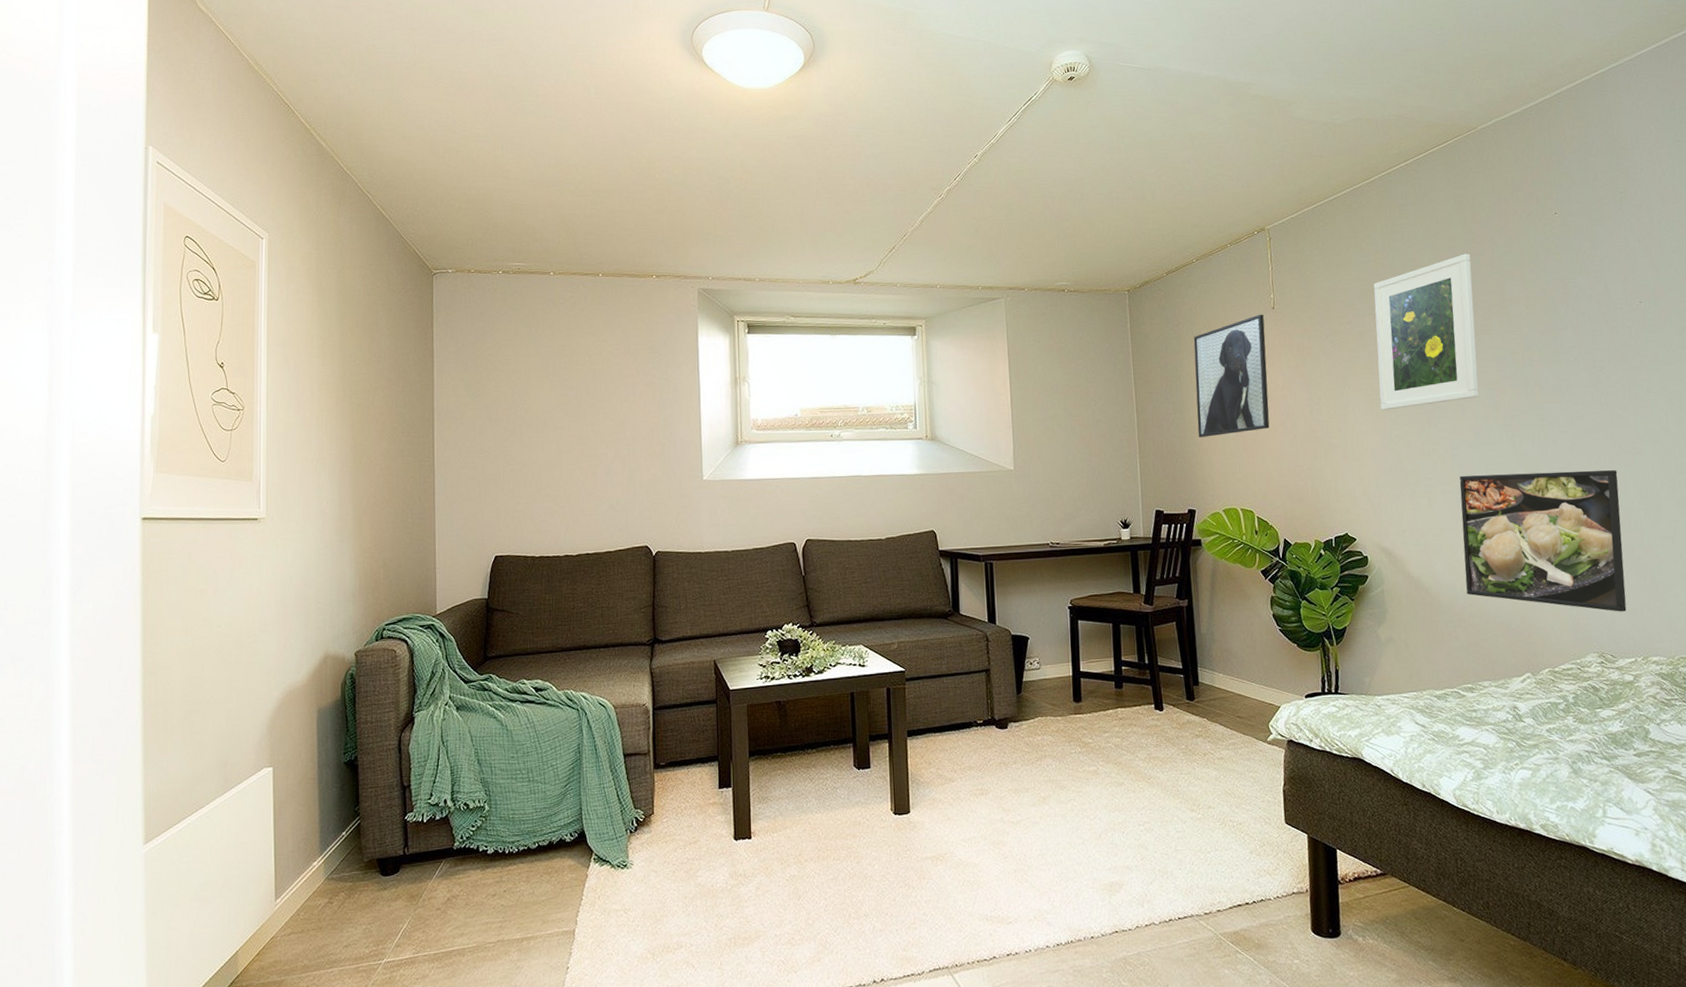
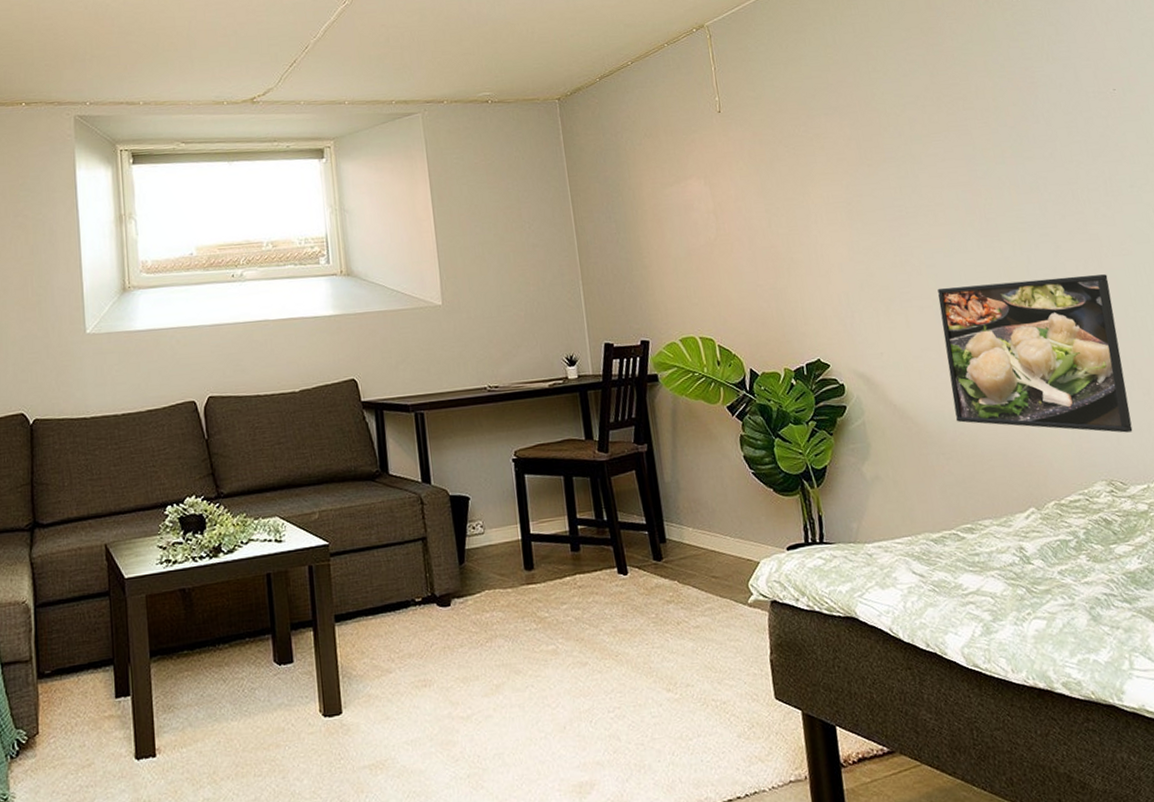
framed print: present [1193,314,1270,438] -> none [634,119,725,259]
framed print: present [1373,253,1479,411] -> none [826,44,951,220]

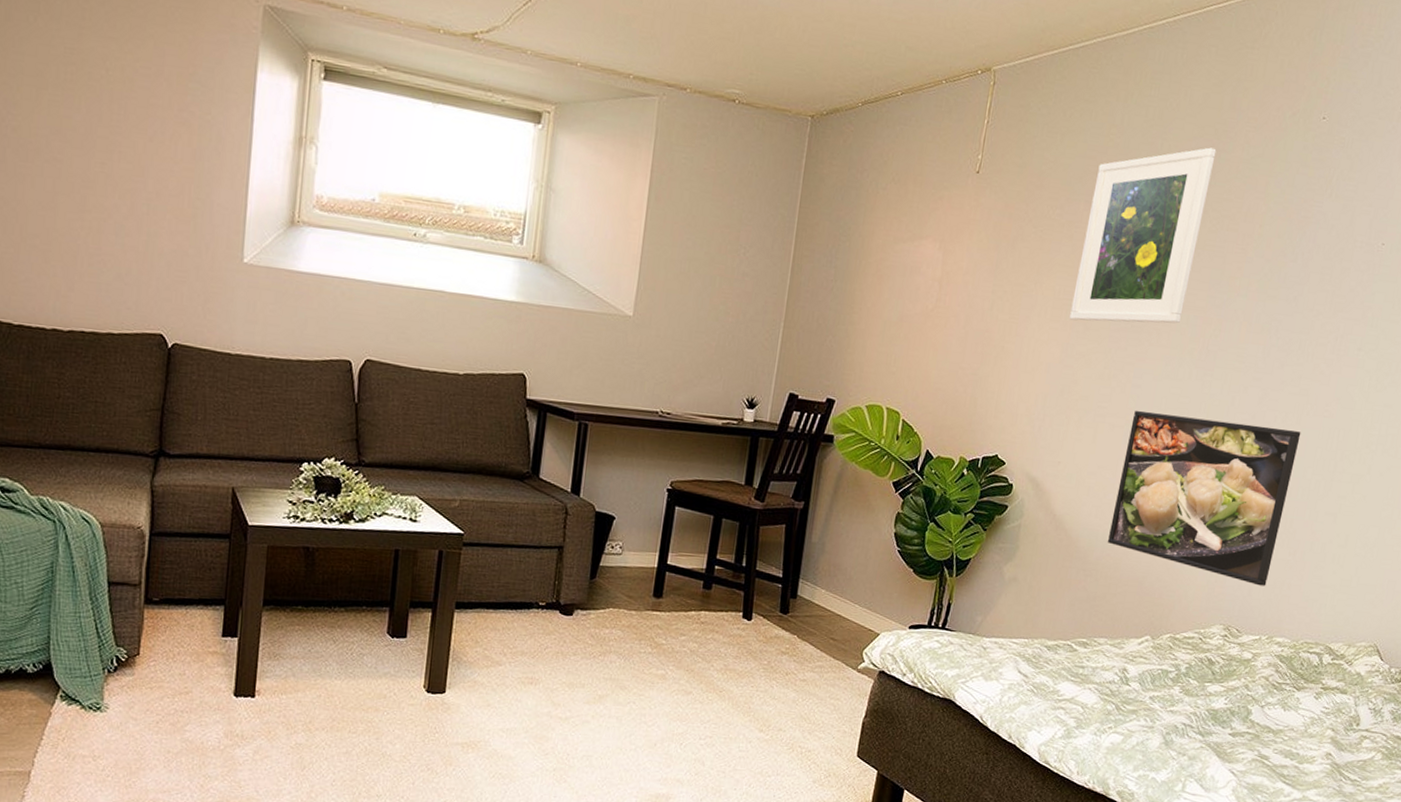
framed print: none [826,44,951,220] -> present [1069,147,1217,324]

